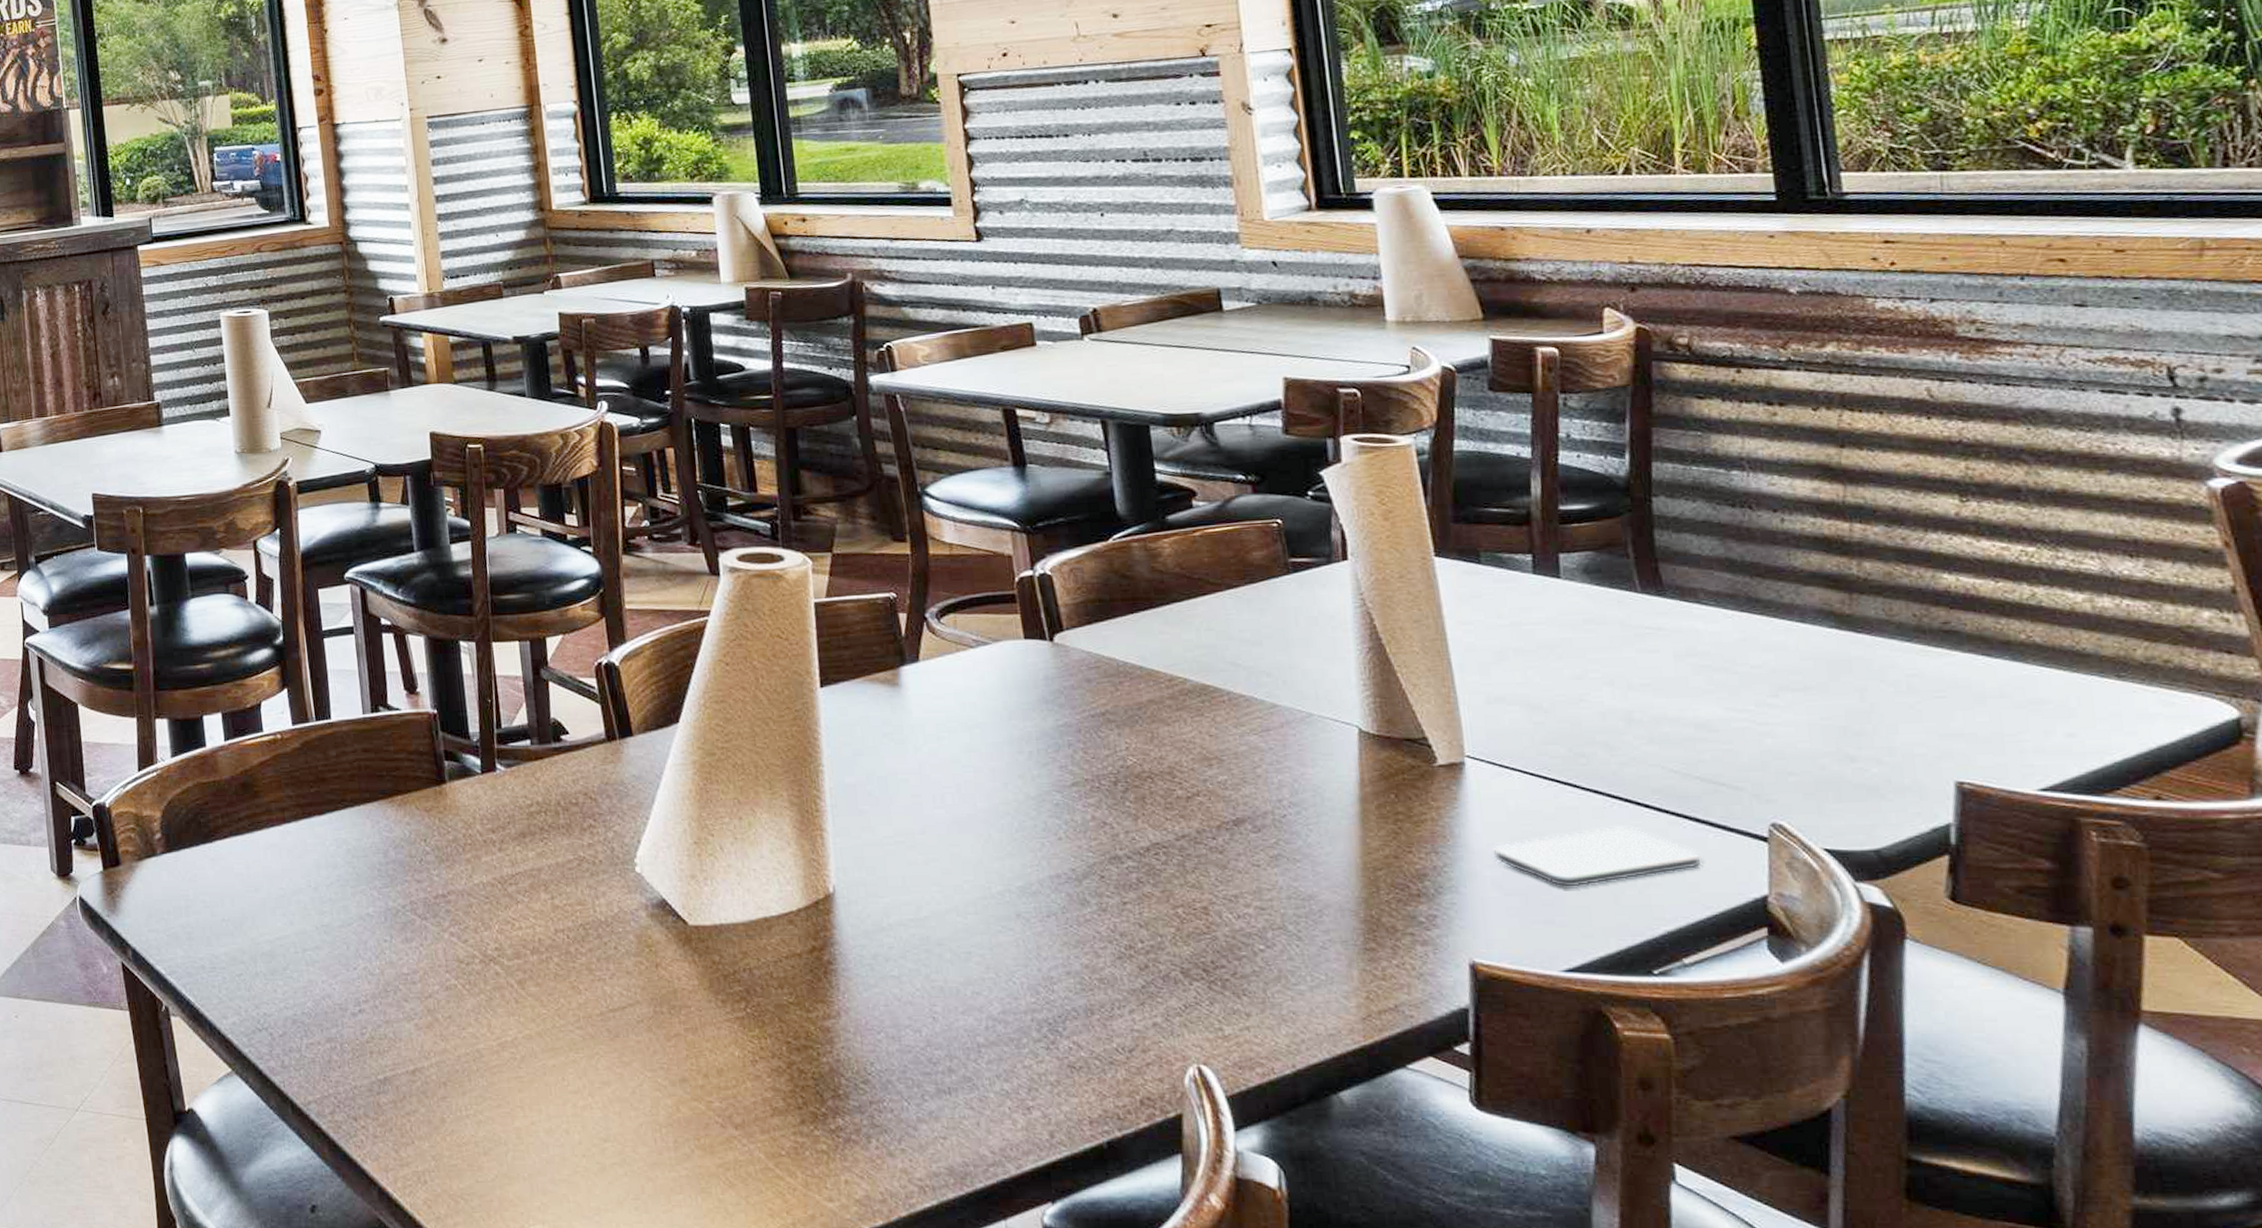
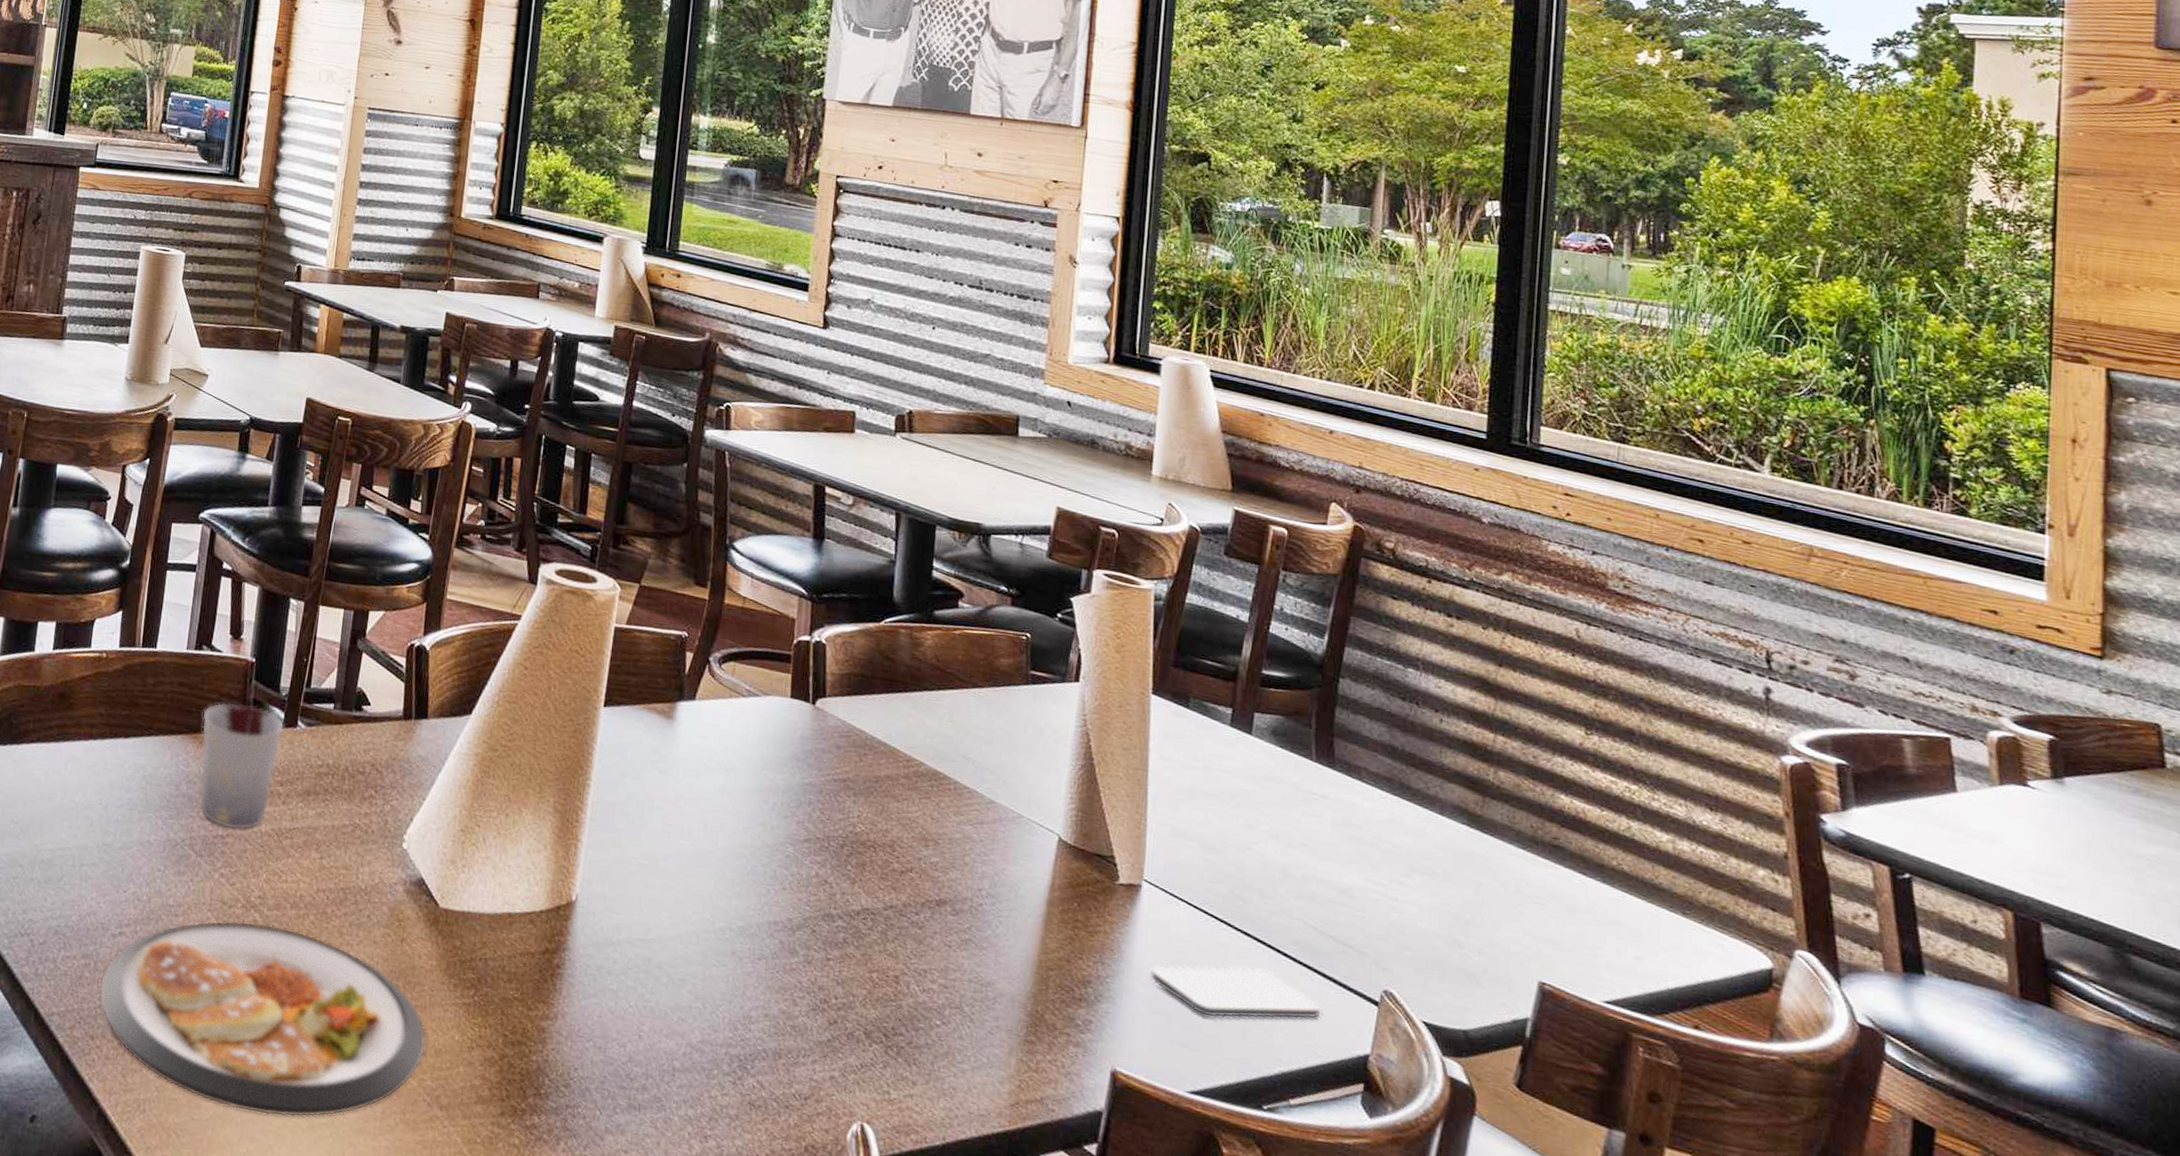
dish: none [350,975,707,1165] -> present [99,920,426,1118]
cup: none [394,757,484,887] -> present [200,702,284,830]

